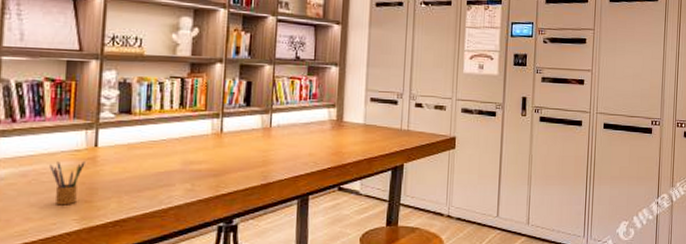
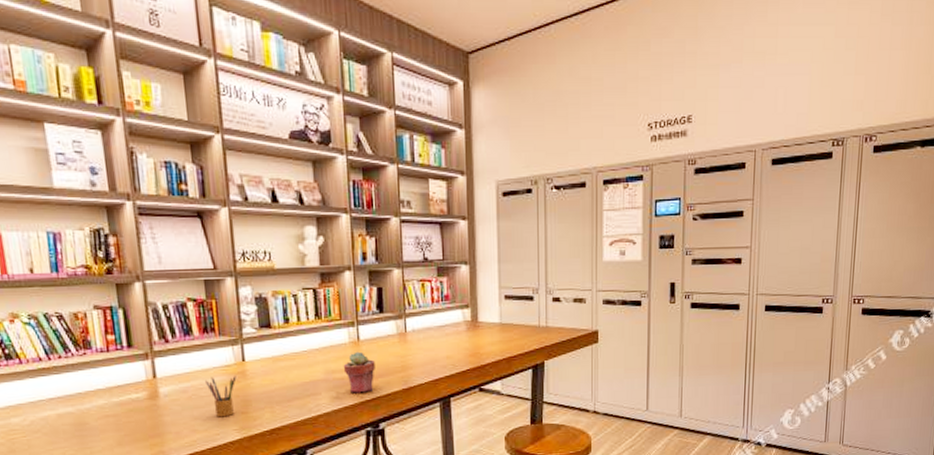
potted succulent: none [202,143,236,186] -> present [343,351,375,393]

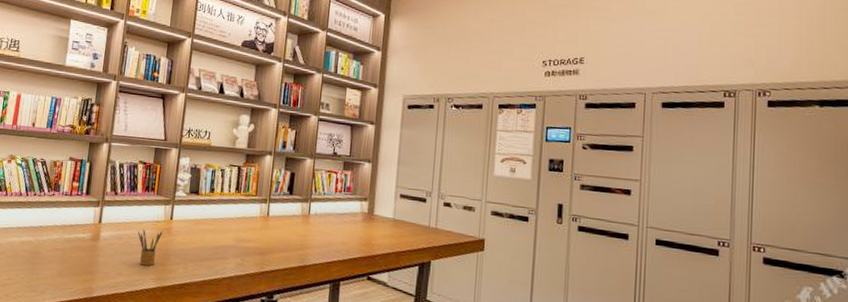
potted succulent: present [343,351,375,393] -> none [251,225,279,264]

